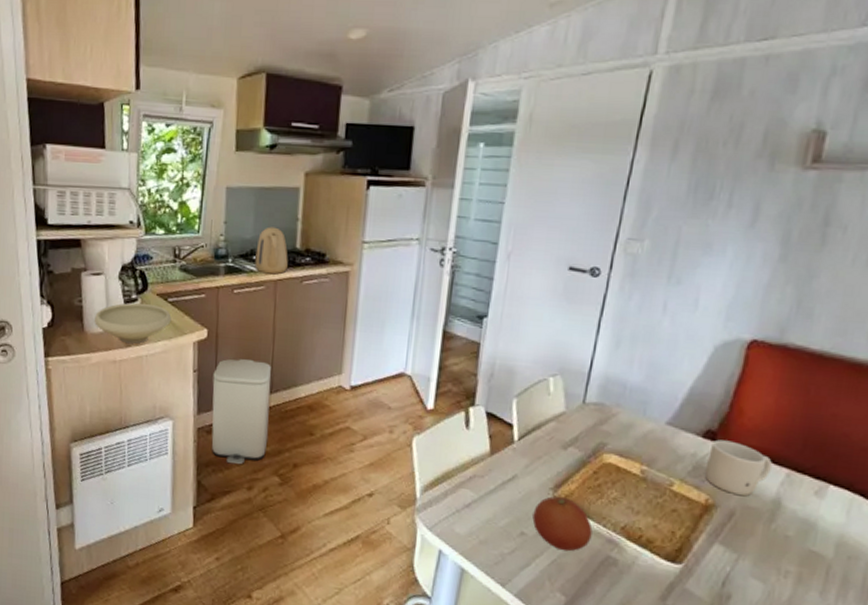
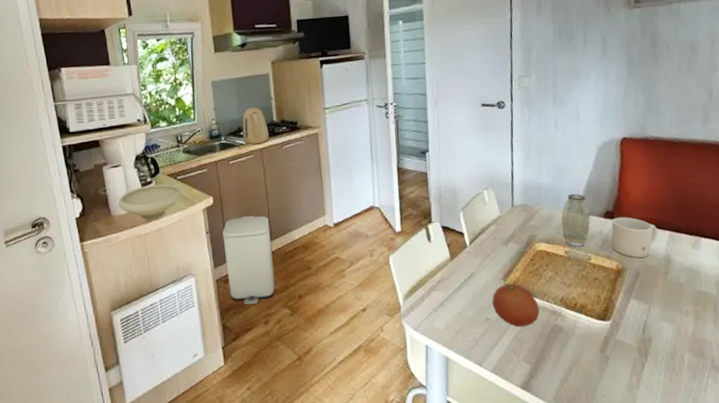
vase: none [642,400,686,468] -> present [561,194,591,247]

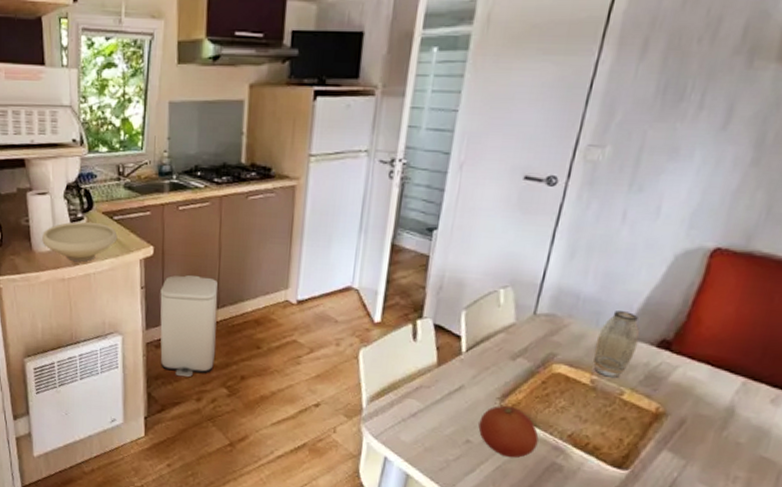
kettle: present [242,107,269,145] -> none [199,141,233,190]
mug: present [611,217,658,259] -> none [657,349,728,405]

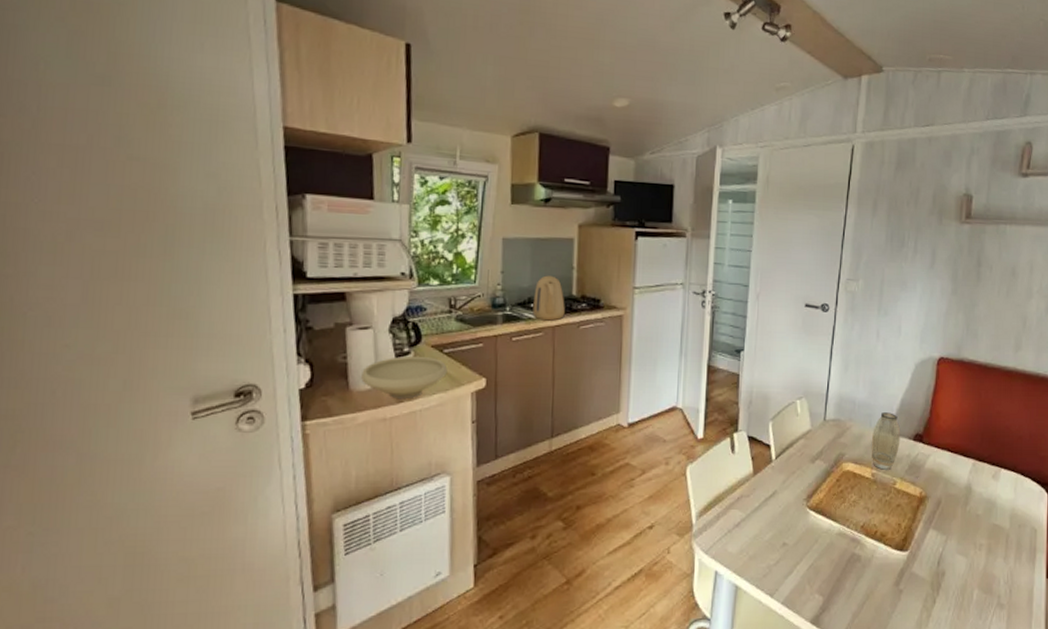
pedal bin: present [160,275,218,378] -> none [492,406,552,514]
kettle: none [199,141,233,190] -> present [533,275,565,321]
fruit: present [478,406,539,458] -> none [792,506,839,555]

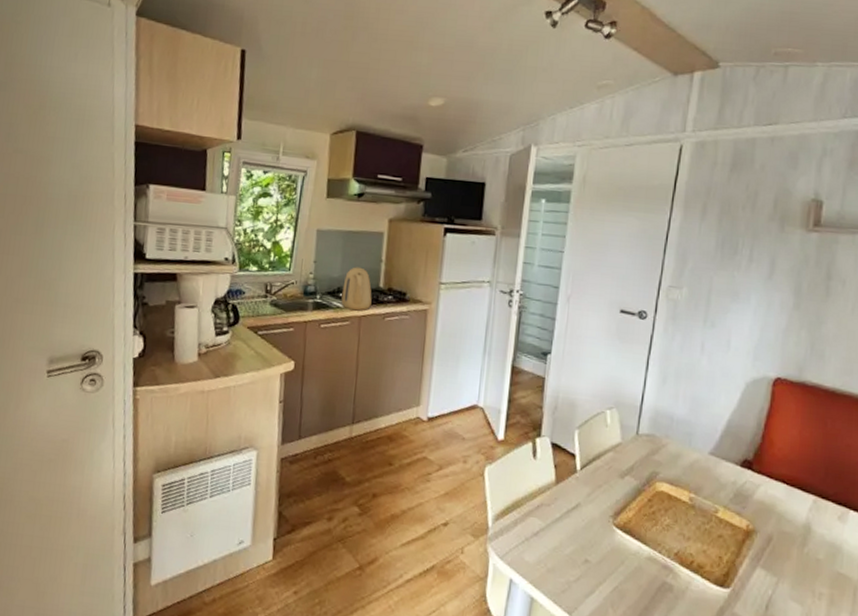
bowl: present [361,355,448,398] -> none [185,335,261,374]
vase: present [871,412,901,470] -> none [689,432,726,496]

